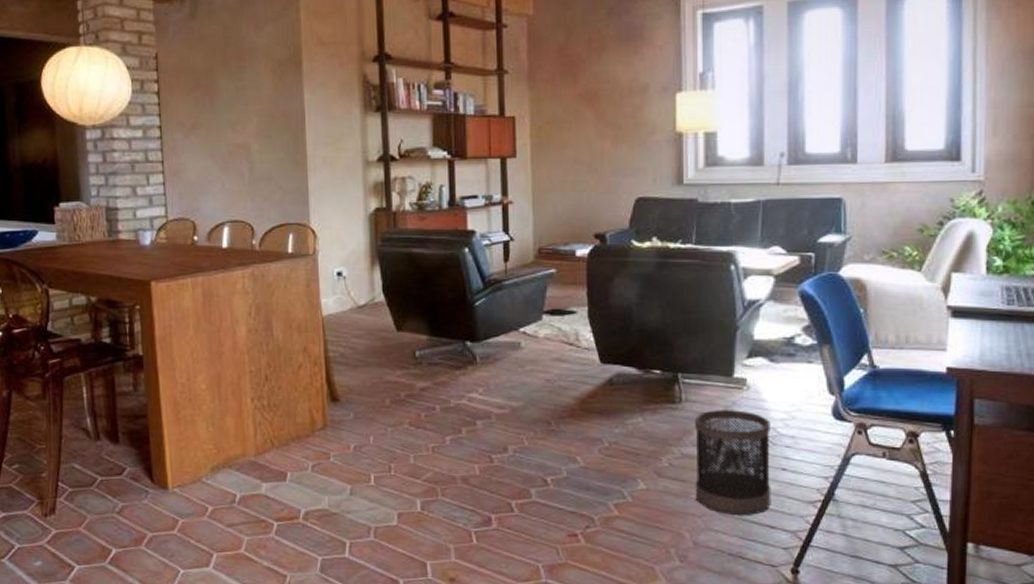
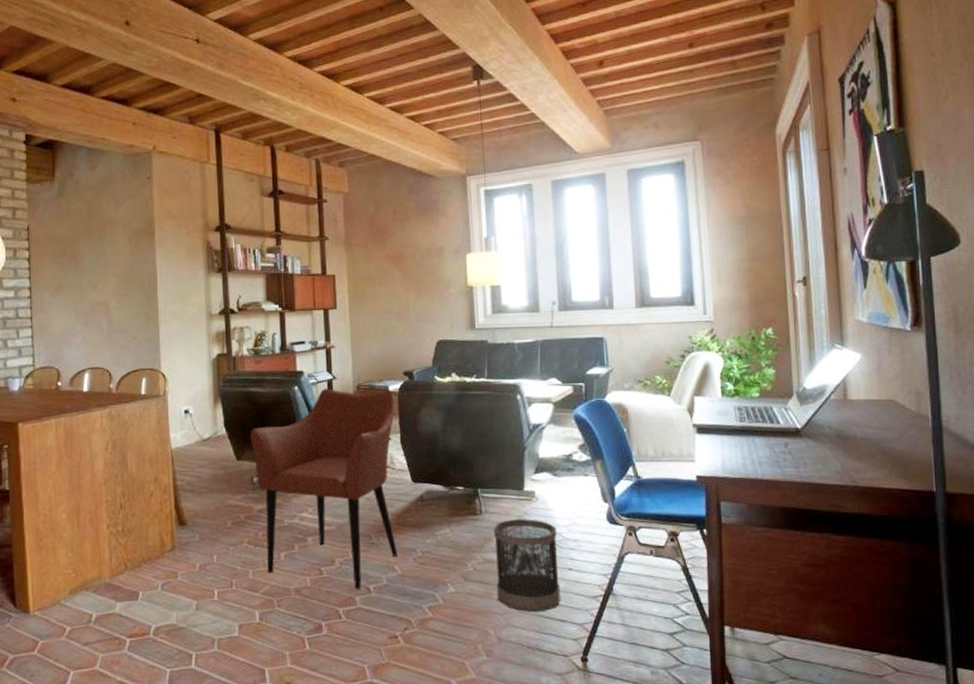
armchair: none [413,250,582,481] -> present [250,388,398,589]

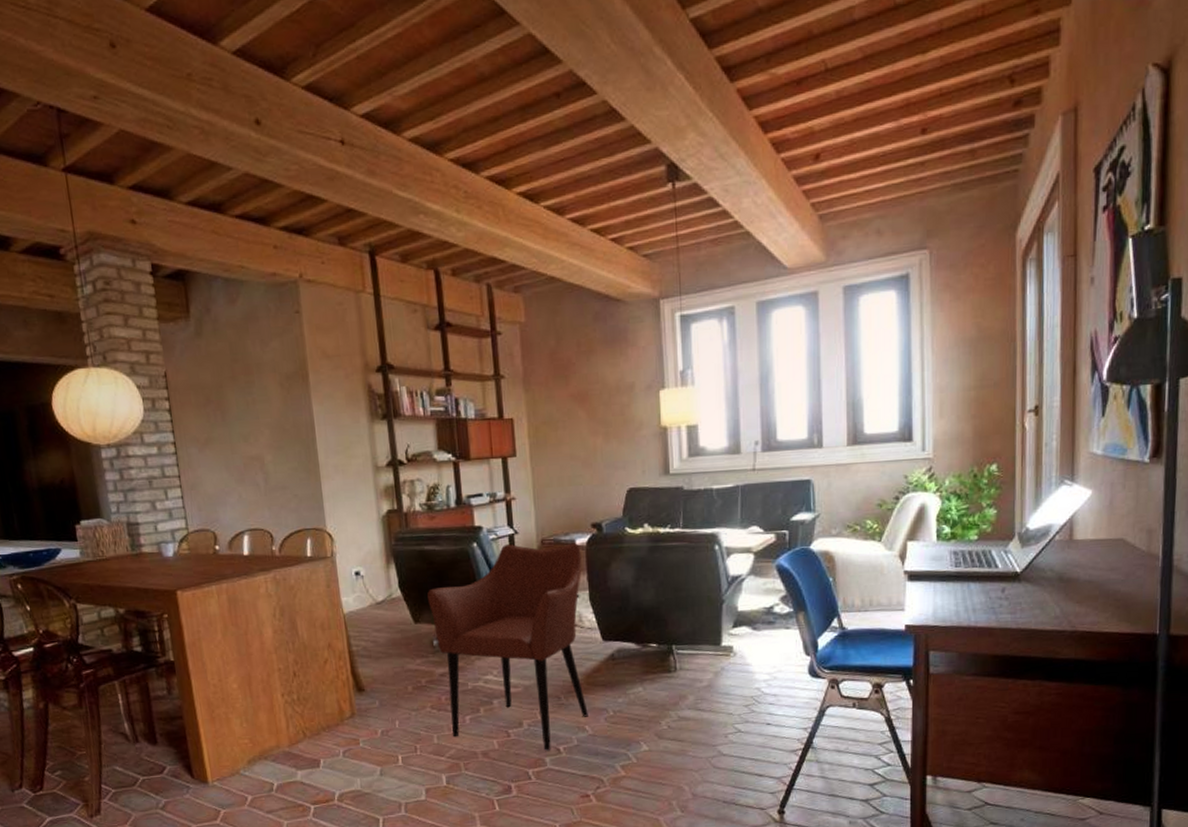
wastebasket: present [494,519,561,613] -> none [689,674,759,768]

